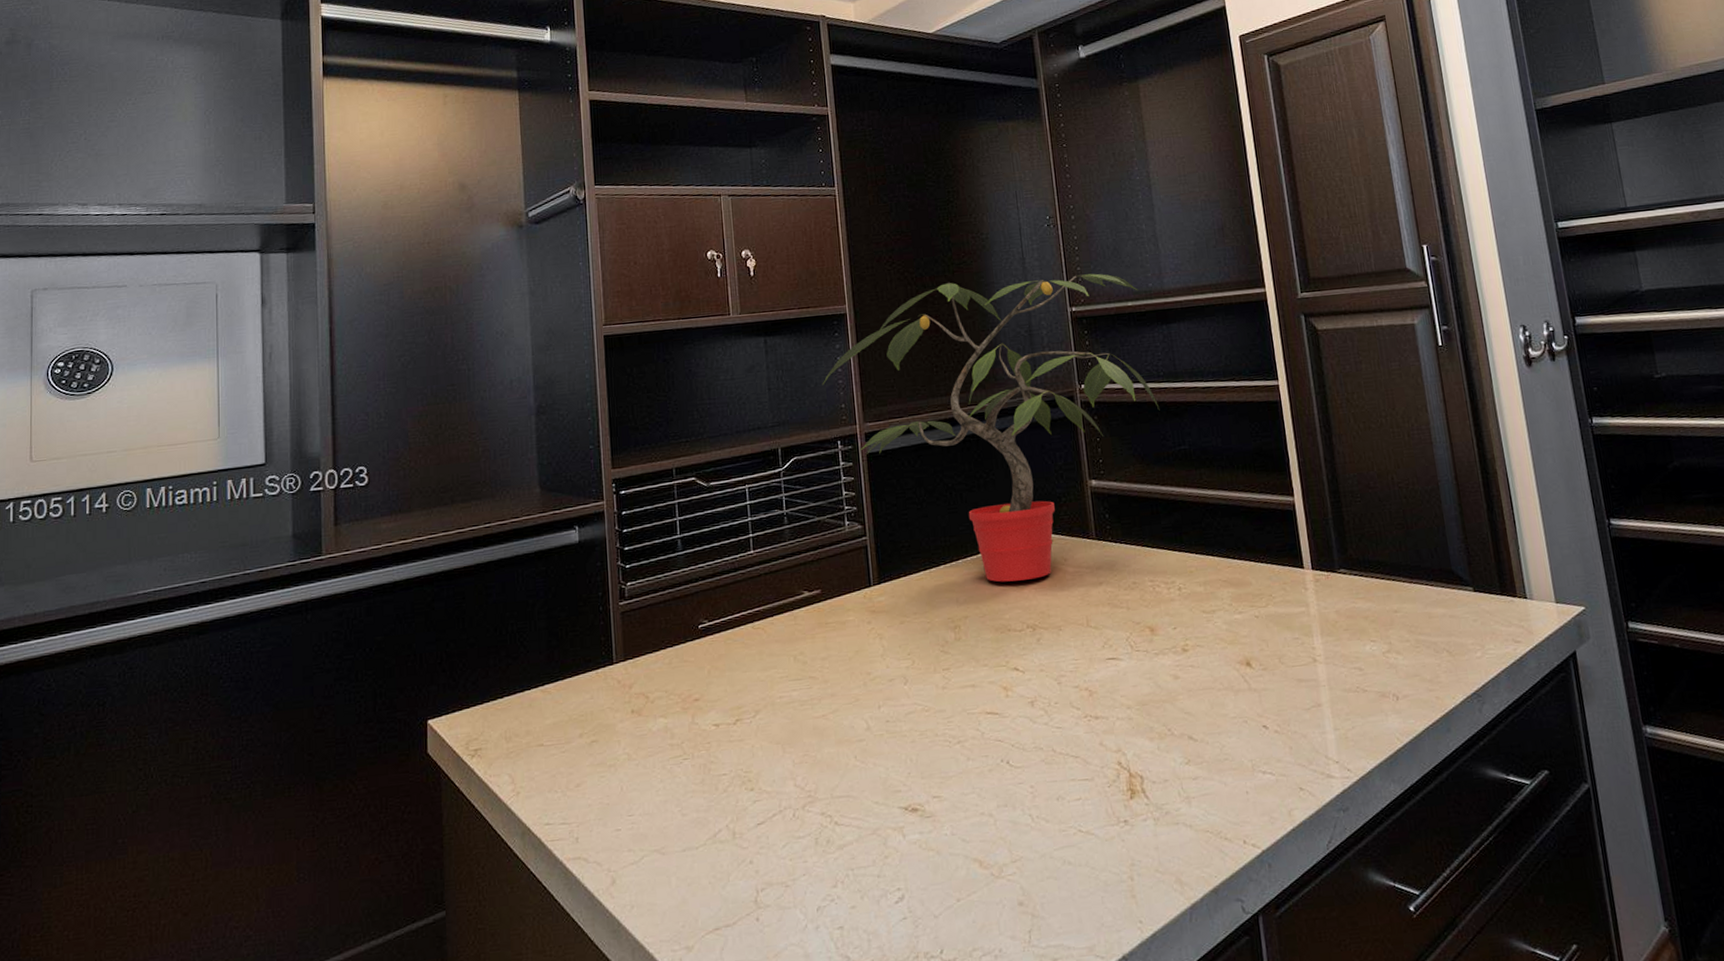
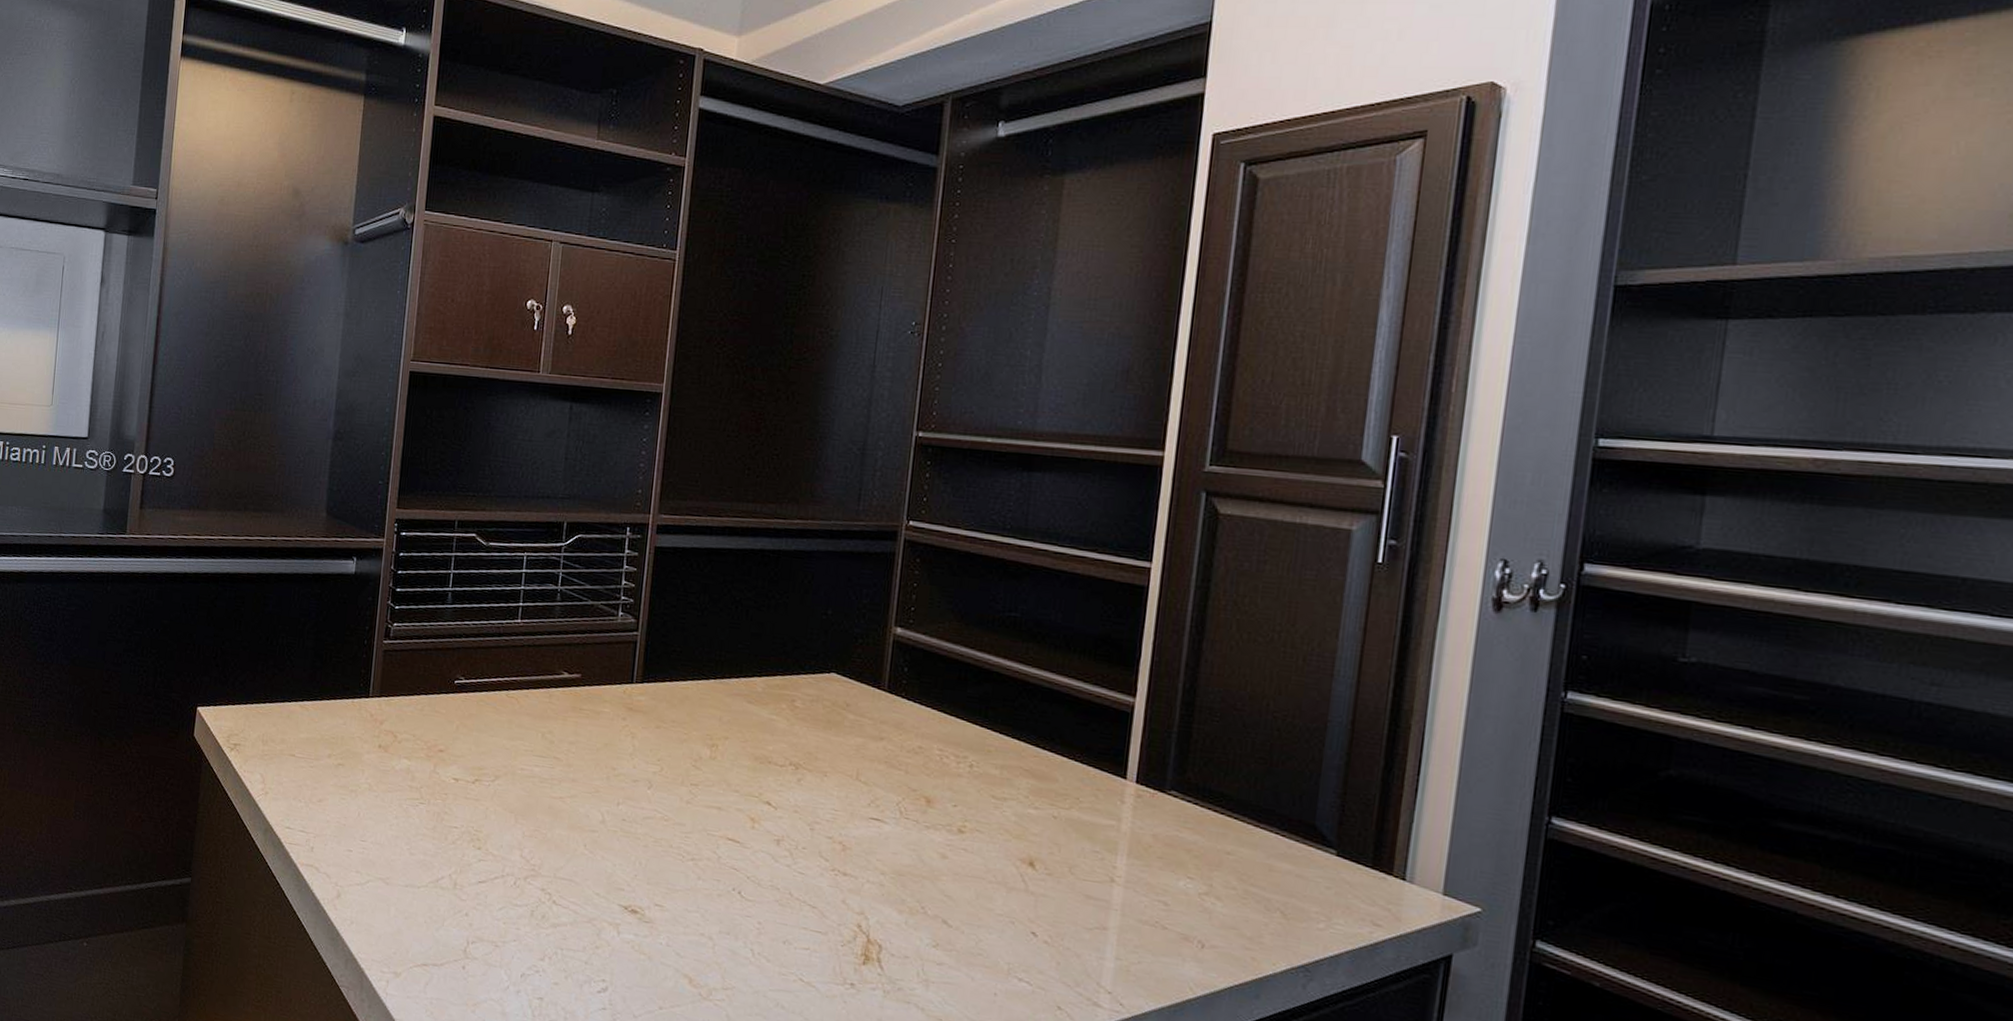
potted plant: present [822,273,1160,583] -> none [622,378,1005,717]

